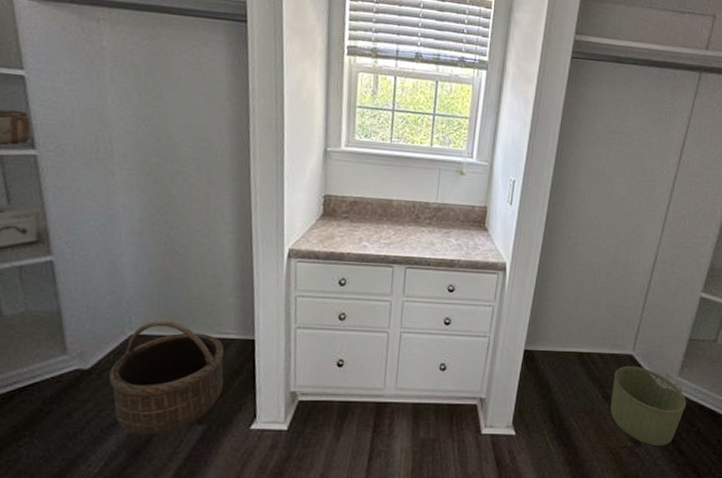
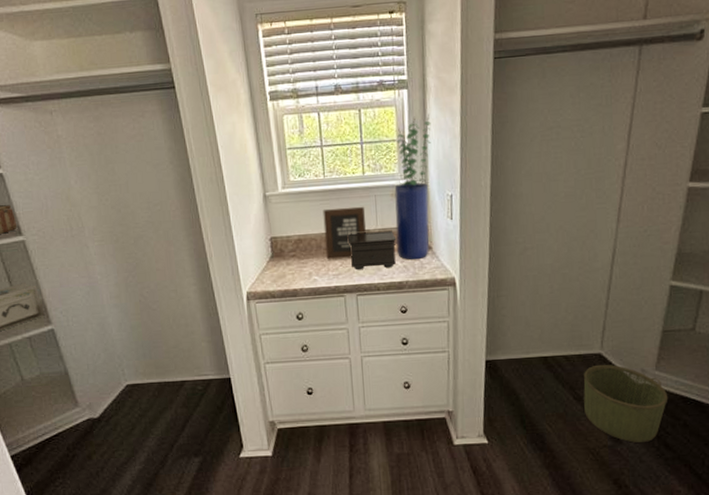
basket: present [109,320,224,436] -> none [115,369,211,470]
picture frame: none [380,174,427,229] -> present [323,206,367,260]
jewelry box: none [405,203,455,245] -> present [348,230,397,271]
vase: none [453,98,505,239] -> present [394,114,431,260]

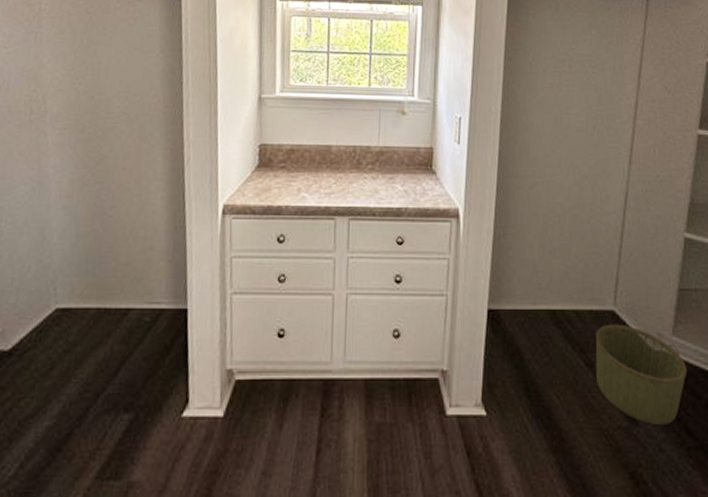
picture frame: present [323,206,367,260] -> none [319,118,368,176]
jewelry box: present [348,230,397,271] -> none [346,148,399,191]
vase: present [394,114,431,260] -> none [398,32,444,184]

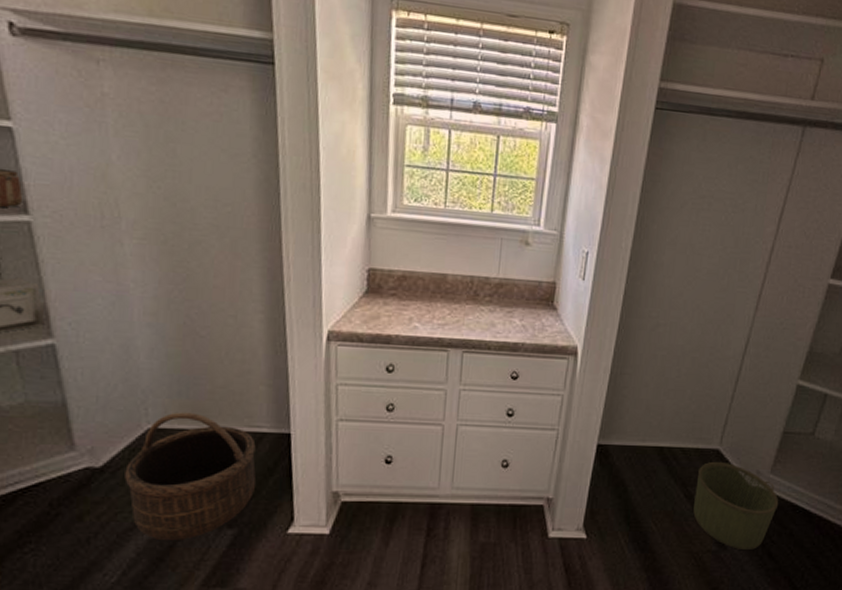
basket: none [30,291,154,429] -> present [125,412,257,541]

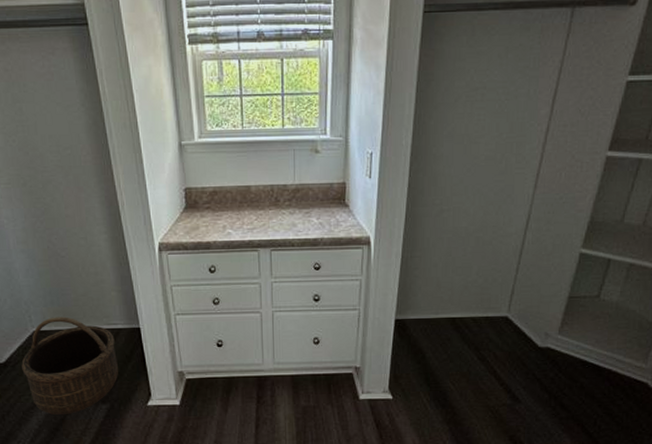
basket: present [693,461,779,551] -> none [487,327,568,403]

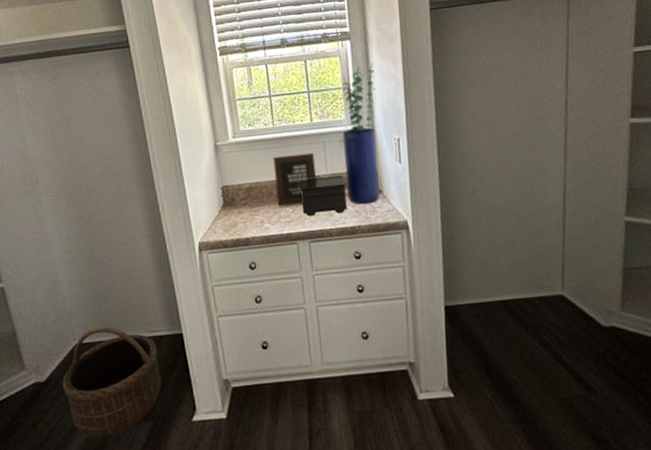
picture frame: none [239,160,284,214] -> present [273,152,317,207]
jewelry box: none [265,186,314,225] -> present [299,175,347,217]
vase: none [313,67,355,217] -> present [342,62,380,204]

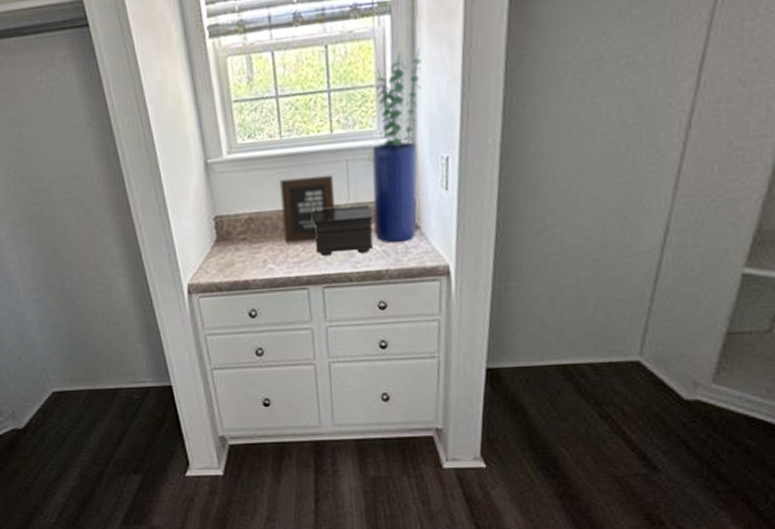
basket: present [62,326,162,439] -> none [42,374,151,488]

